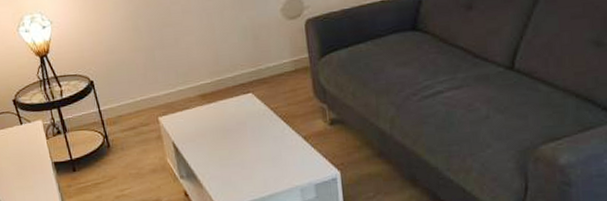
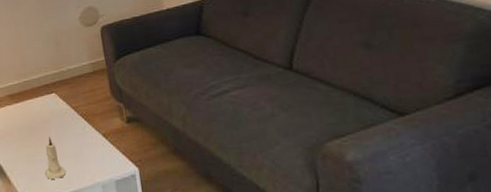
candle: none [239,138,263,183] -> present [44,136,66,179]

